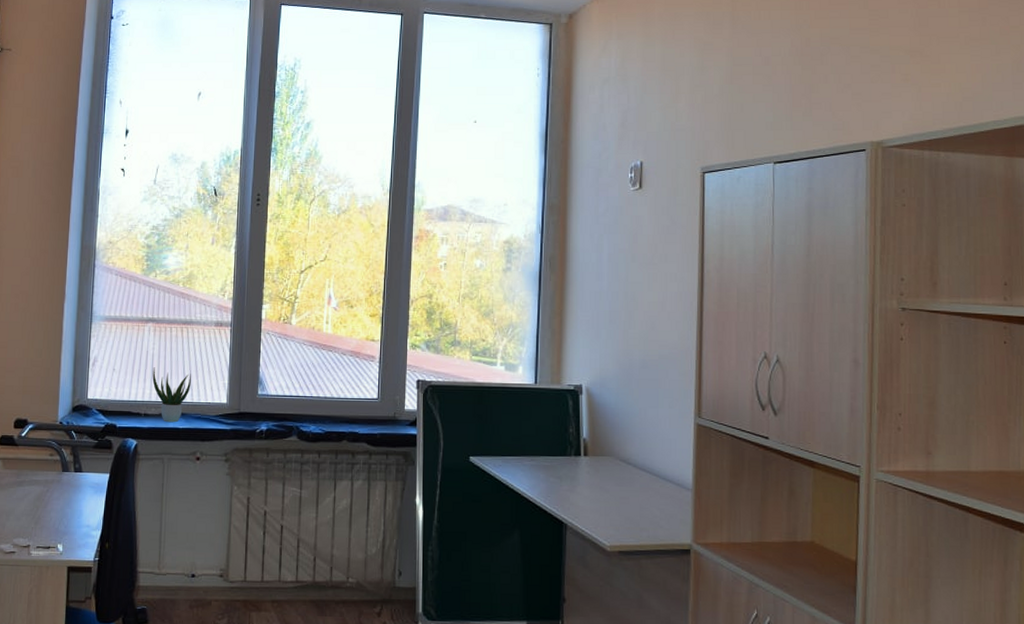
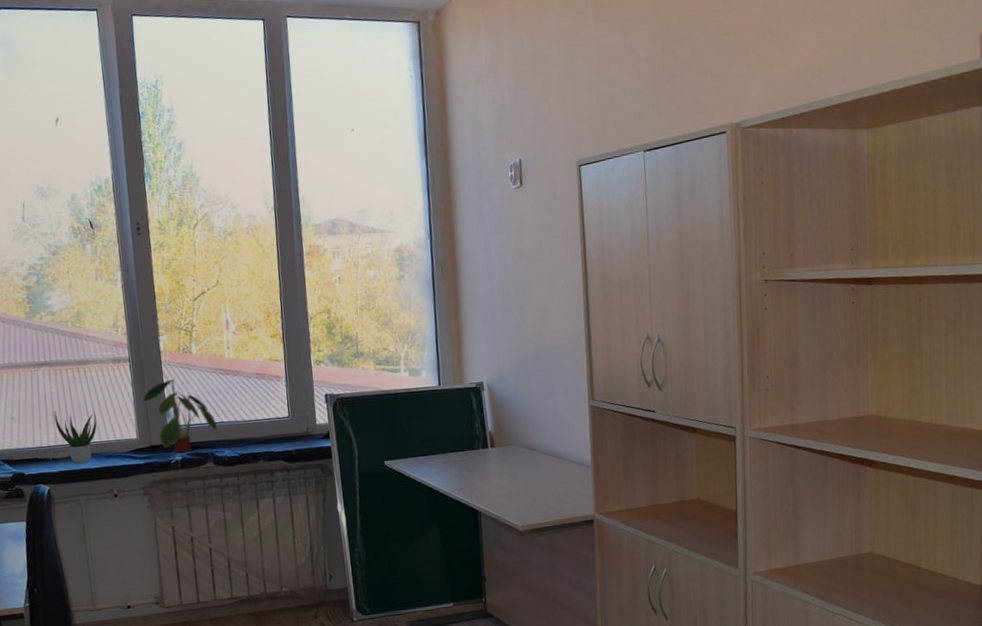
plant: none [238,348,306,424] -> present [143,379,218,454]

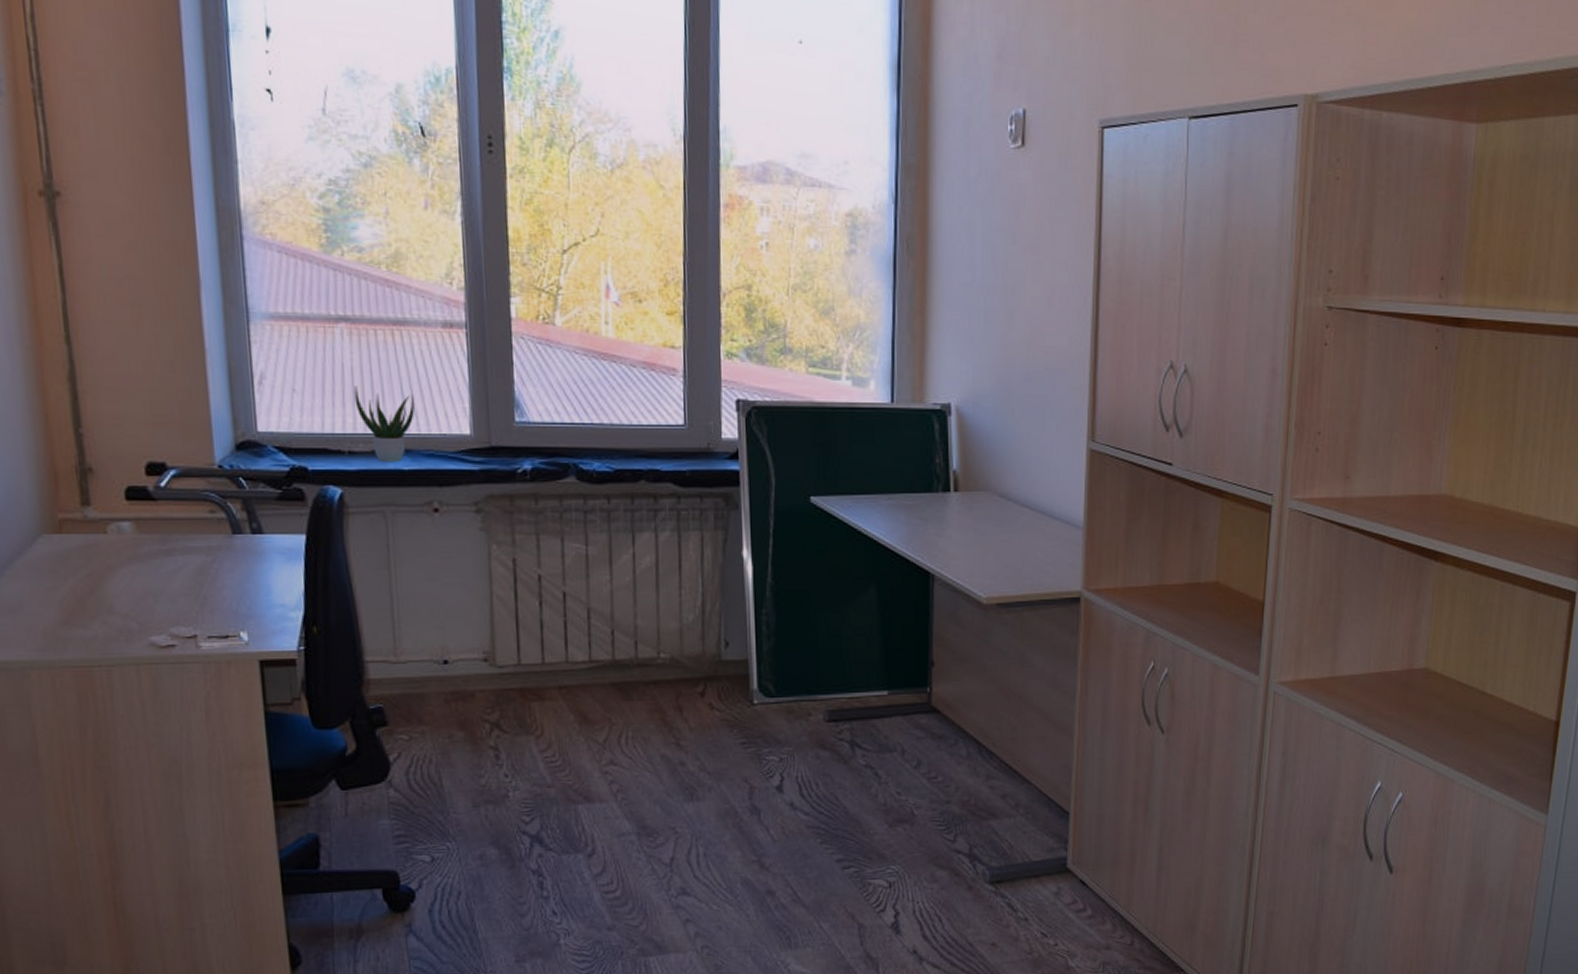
plant: present [143,379,218,454] -> none [482,358,585,461]

